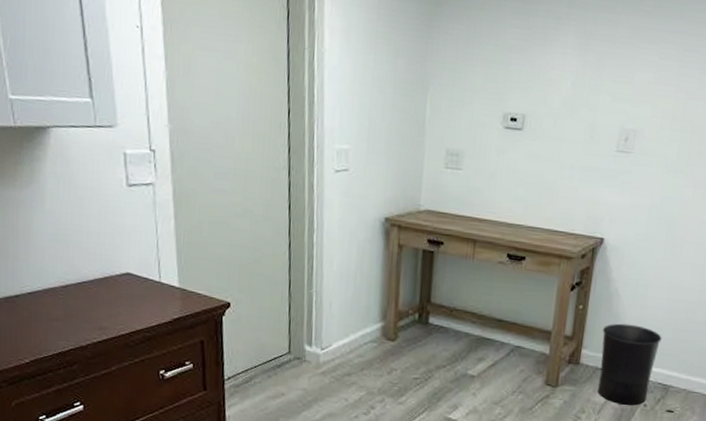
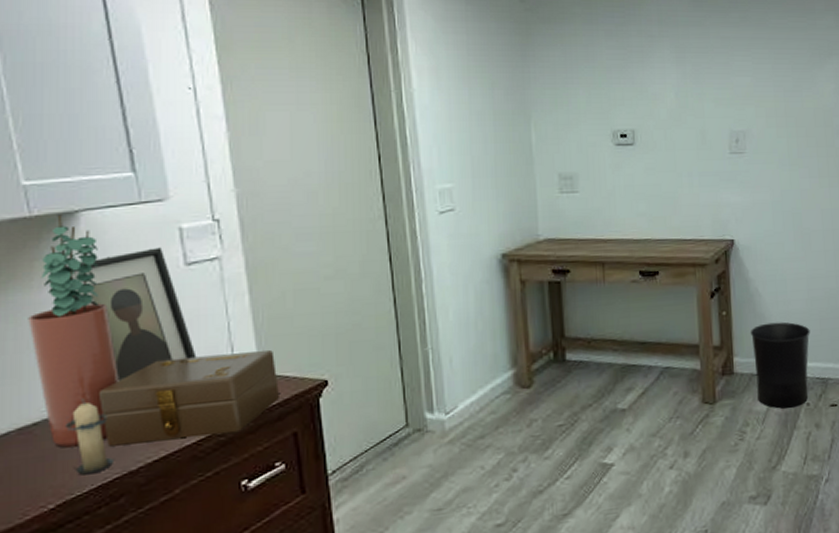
vase: none [12,128,76,319] -> present [28,214,119,448]
candle: none [37,282,71,343] -> present [66,398,115,476]
picture frame: none [40,167,132,274] -> present [66,247,197,381]
jewelry box: none [60,262,192,332] -> present [98,349,279,447]

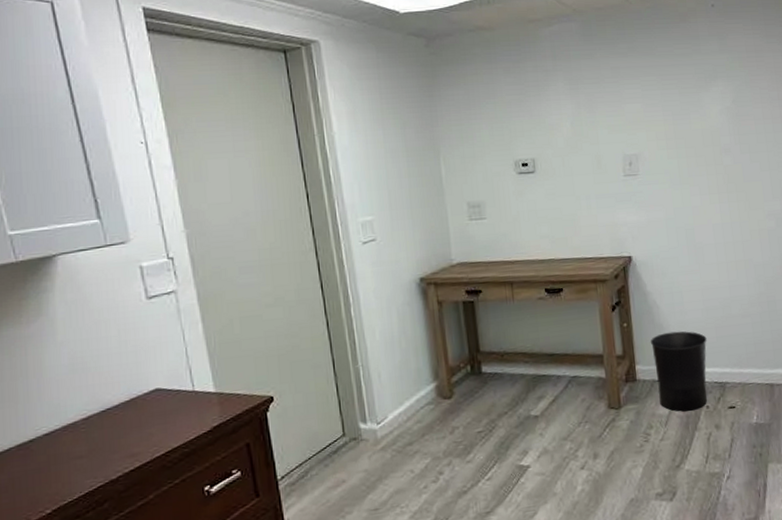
vase: present [28,214,119,448] -> none [20,259,98,461]
picture frame: present [66,247,197,381] -> none [48,284,161,402]
candle: present [66,398,115,476] -> none [56,418,98,485]
jewelry box: present [98,349,279,447] -> none [80,370,232,459]

